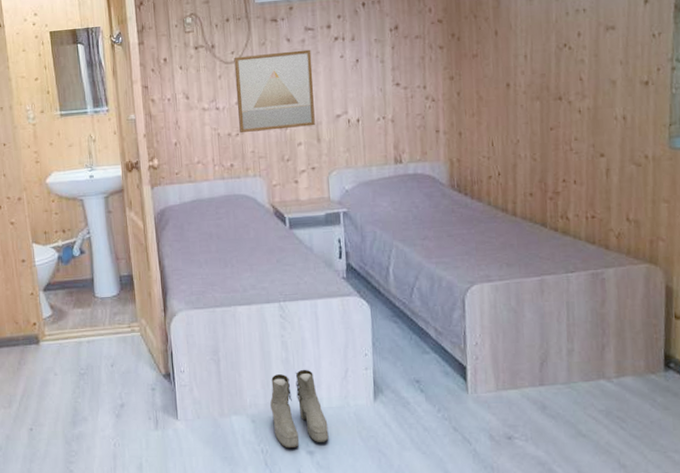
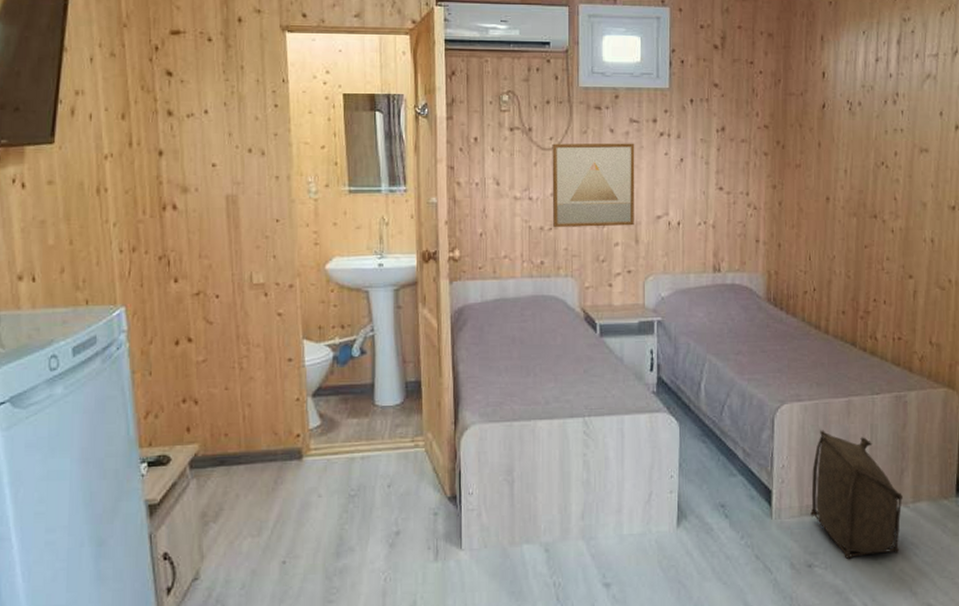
boots: present [270,369,329,449] -> none [567,492,627,581]
backpack: none [506,308,606,431] -> present [810,430,904,559]

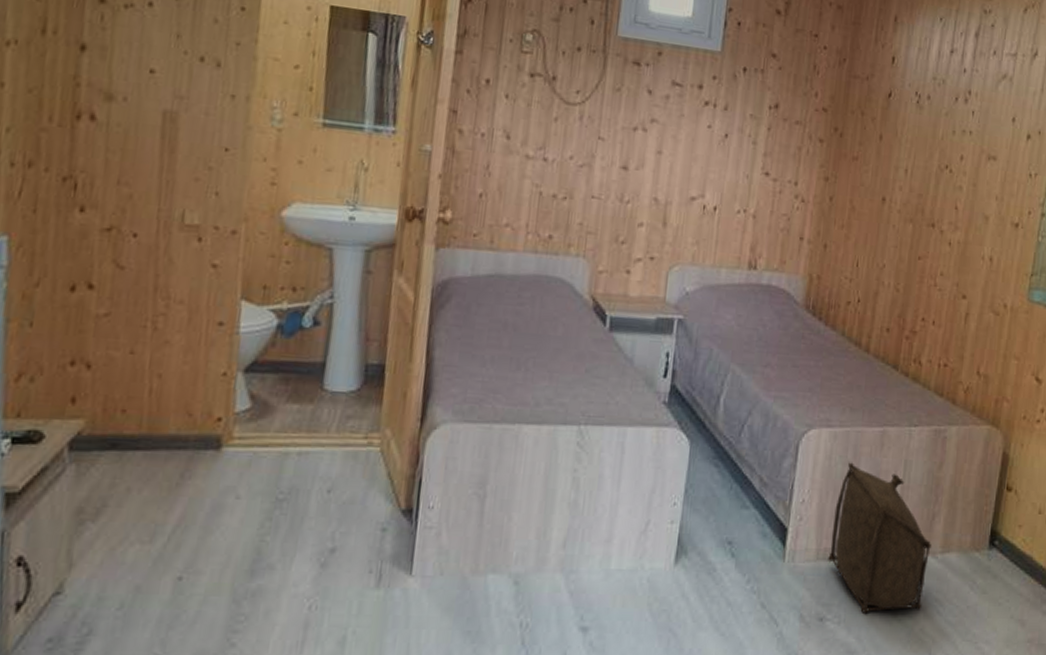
wall art: present [552,143,635,228] -> none [569,98,675,205]

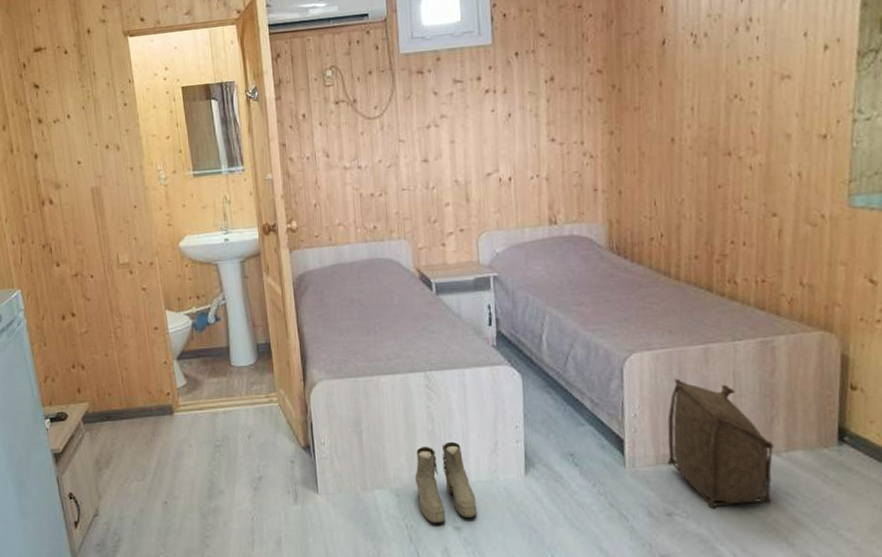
boots: none [542,516,613,623] -> present [415,441,477,524]

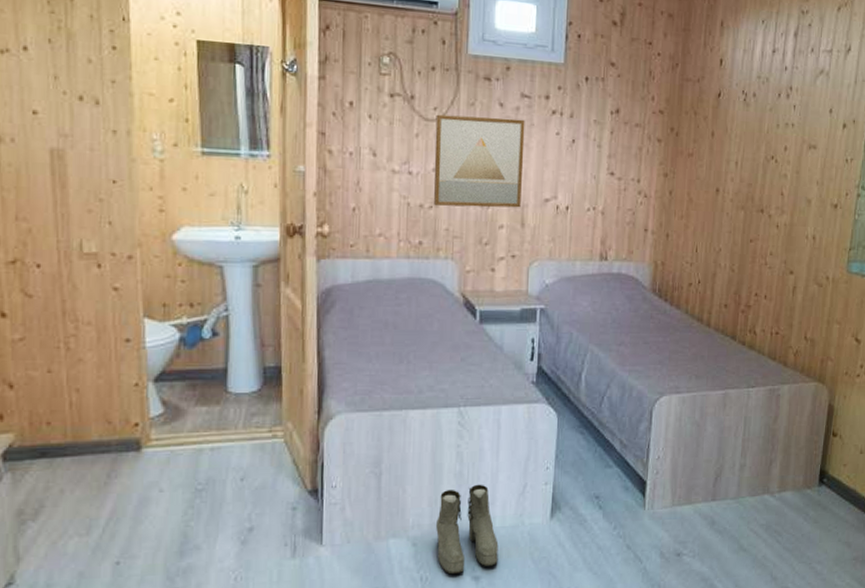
wall art: none [377,103,464,194] -> present [433,114,525,208]
backpack: present [667,378,775,508] -> none [682,422,771,547]

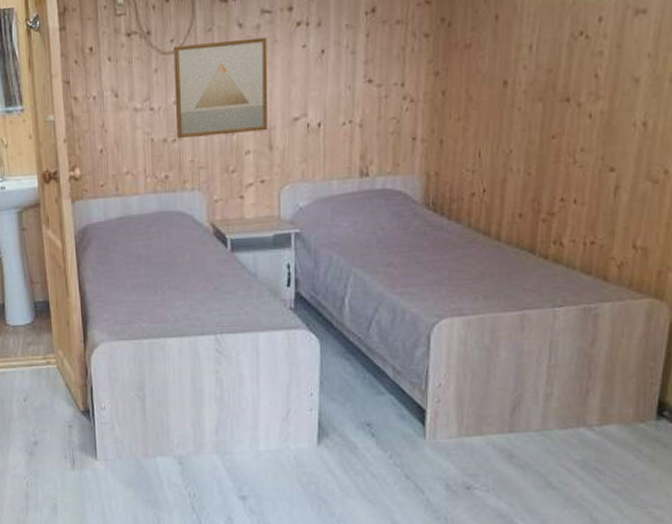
boots: present [436,484,499,575] -> none [200,408,264,493]

